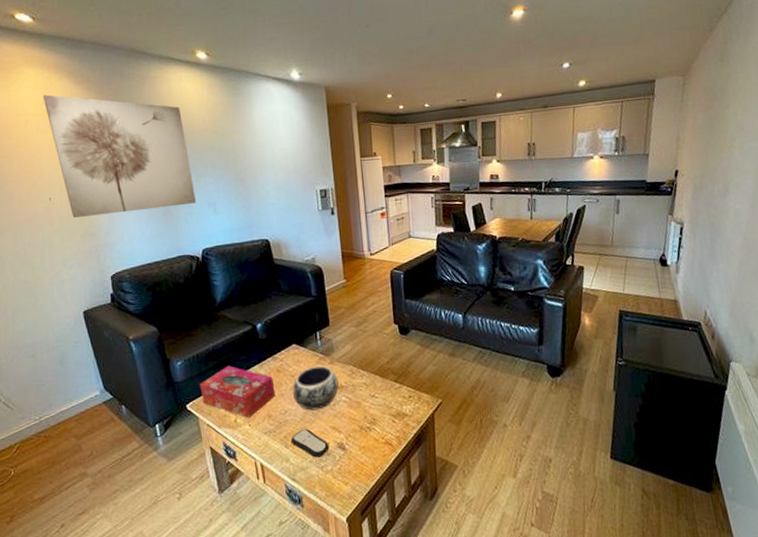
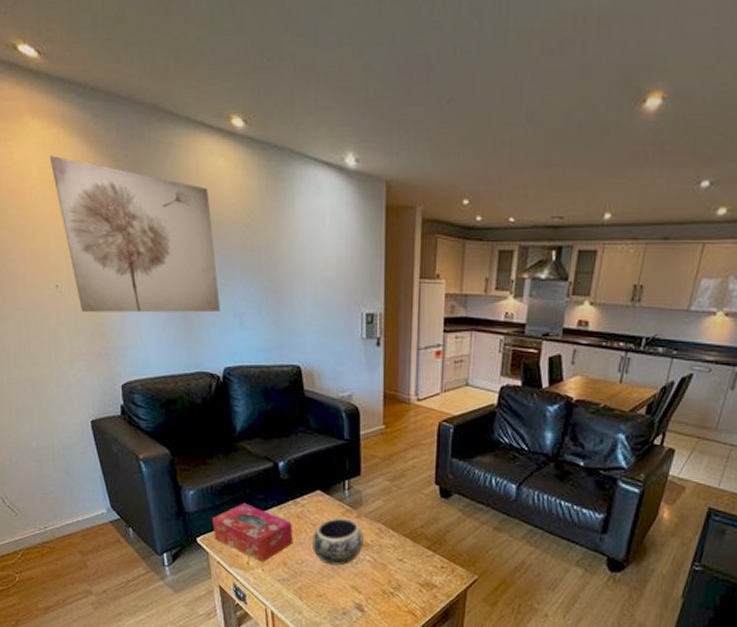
remote control: present [290,428,330,458] -> none [305,582,347,615]

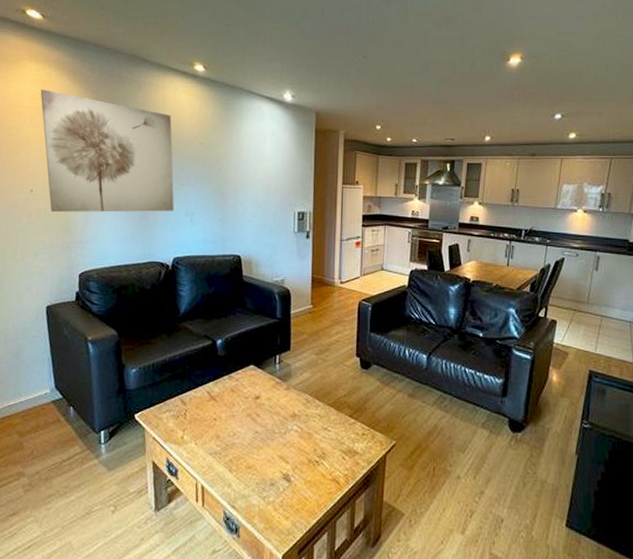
tissue box: present [212,502,293,562] -> none [151,378,227,436]
decorative bowl: present [313,517,364,565] -> none [244,390,292,436]

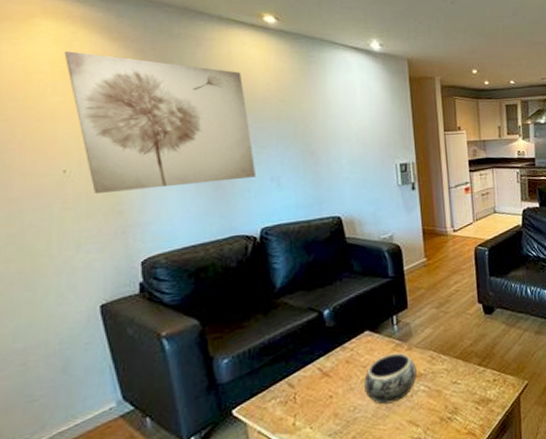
decorative bowl: none [244,390,292,436] -> present [364,352,417,405]

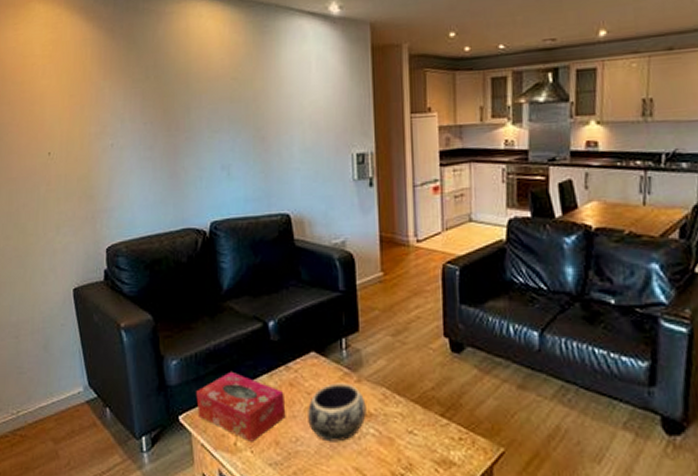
wall art: present [64,51,255,195] -> none [51,33,207,178]
tissue box: none [251,359,344,420] -> present [196,371,286,442]

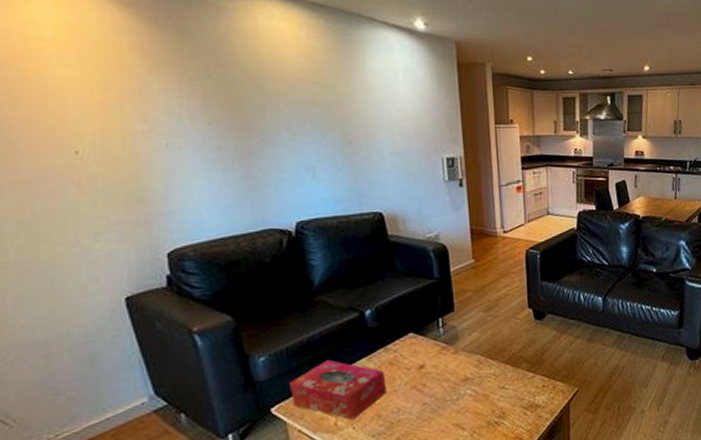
decorative bowl: present [308,383,366,442] -> none [408,355,463,407]

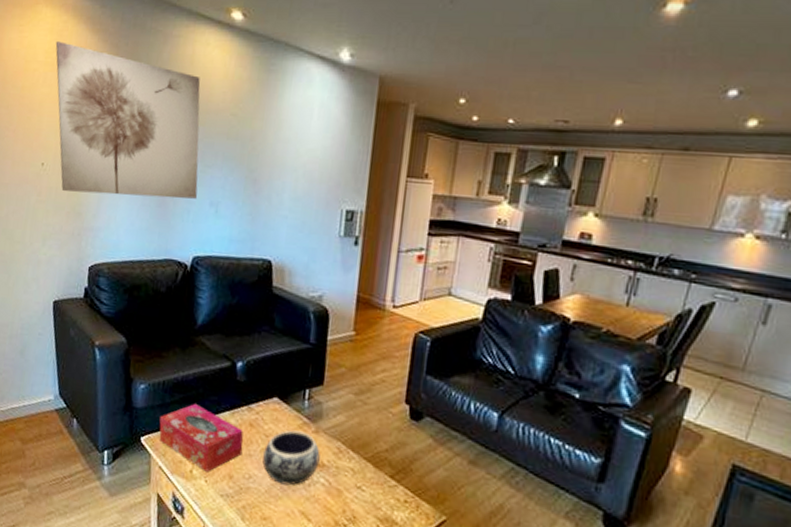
wall art: none [67,16,289,179] -> present [55,41,201,199]
decorative bowl: none [408,355,463,407] -> present [262,430,320,486]

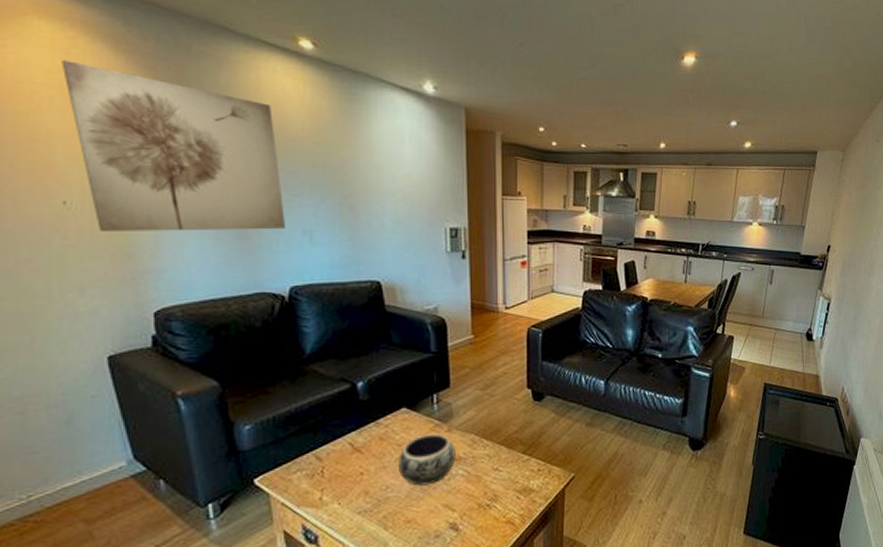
tissue box: present [159,403,244,472] -> none [275,431,376,495]

